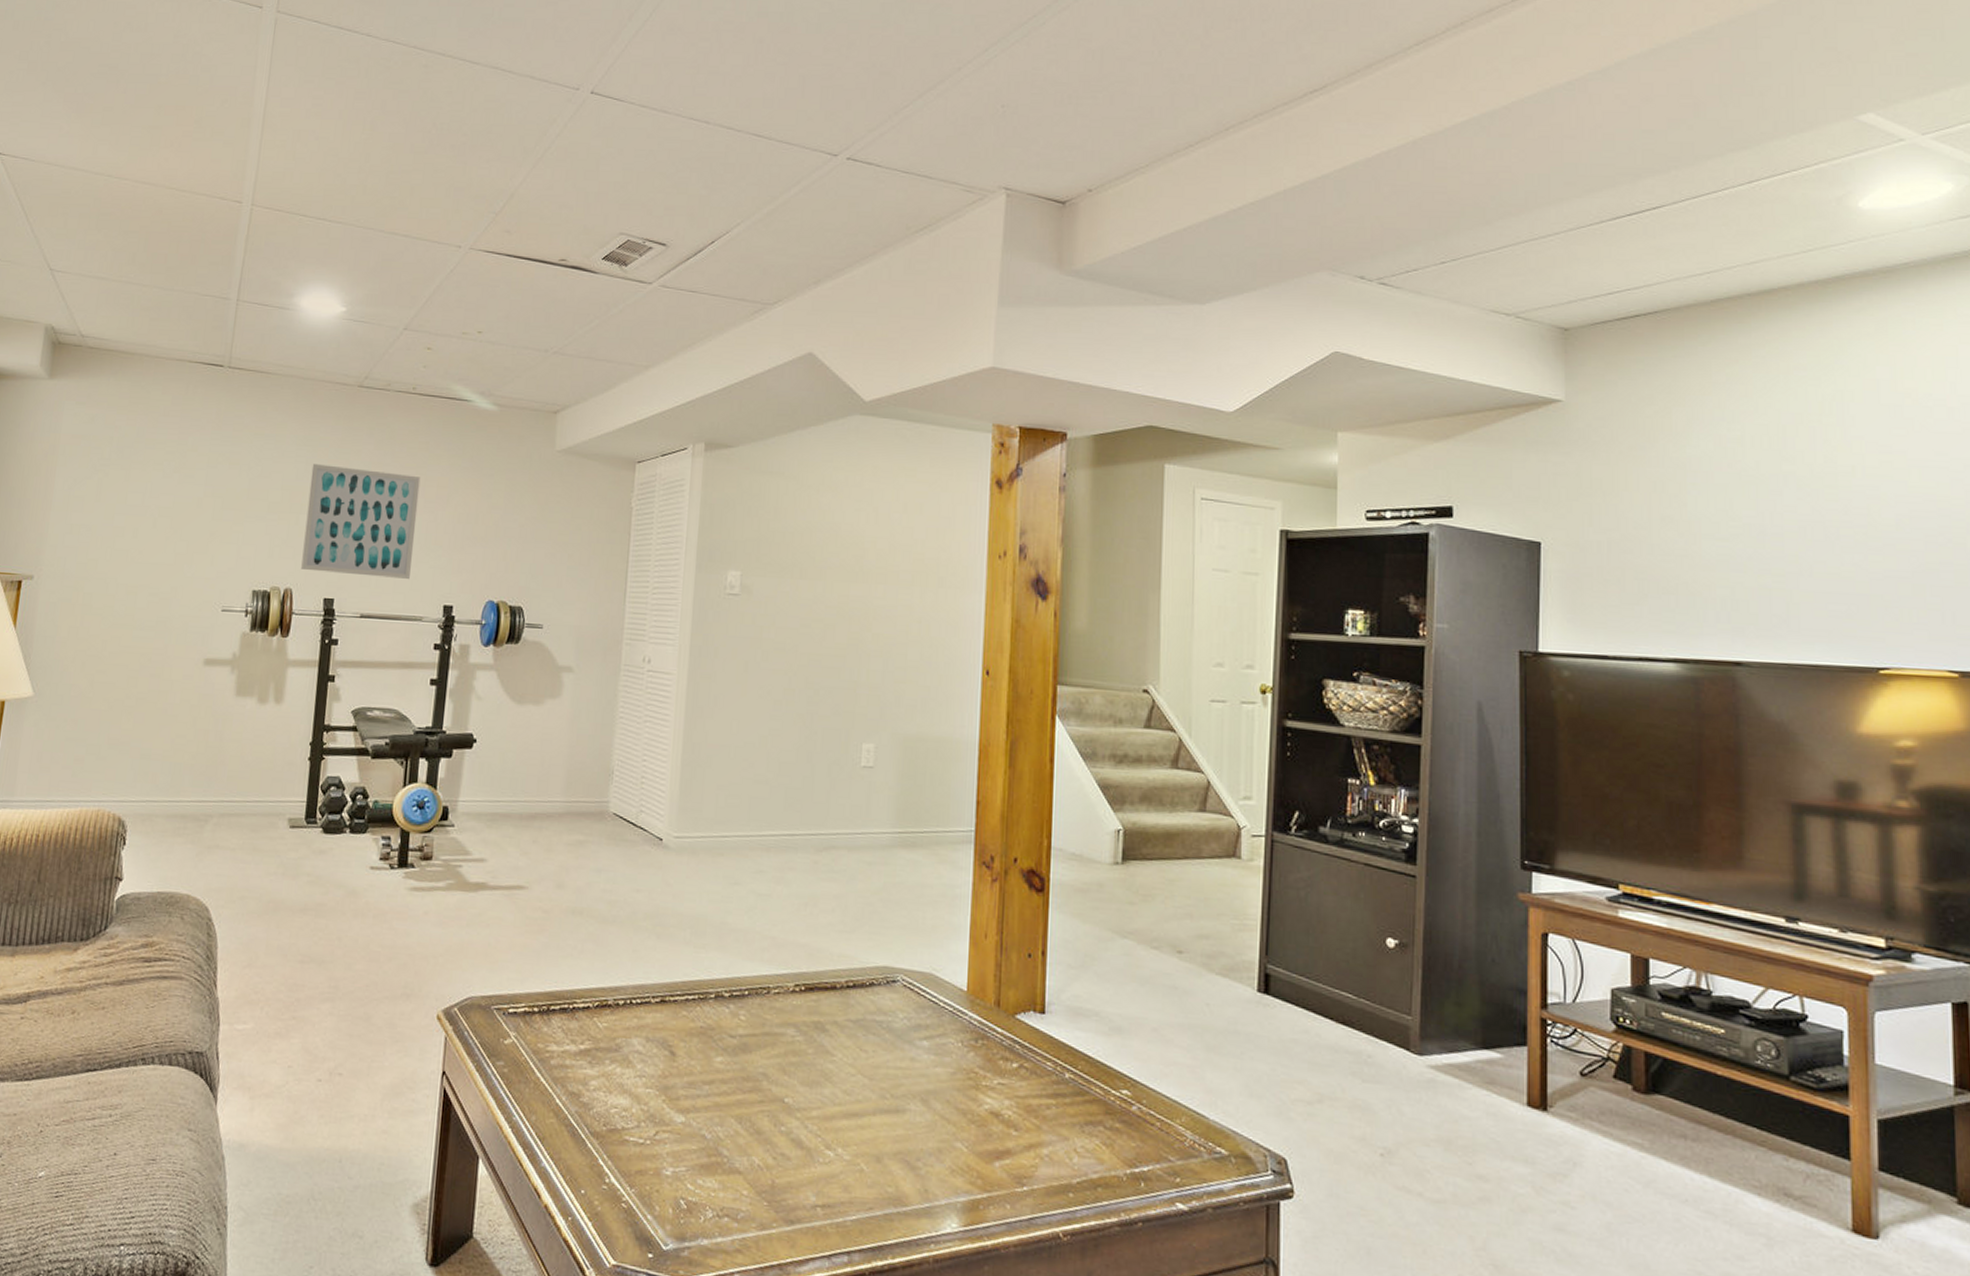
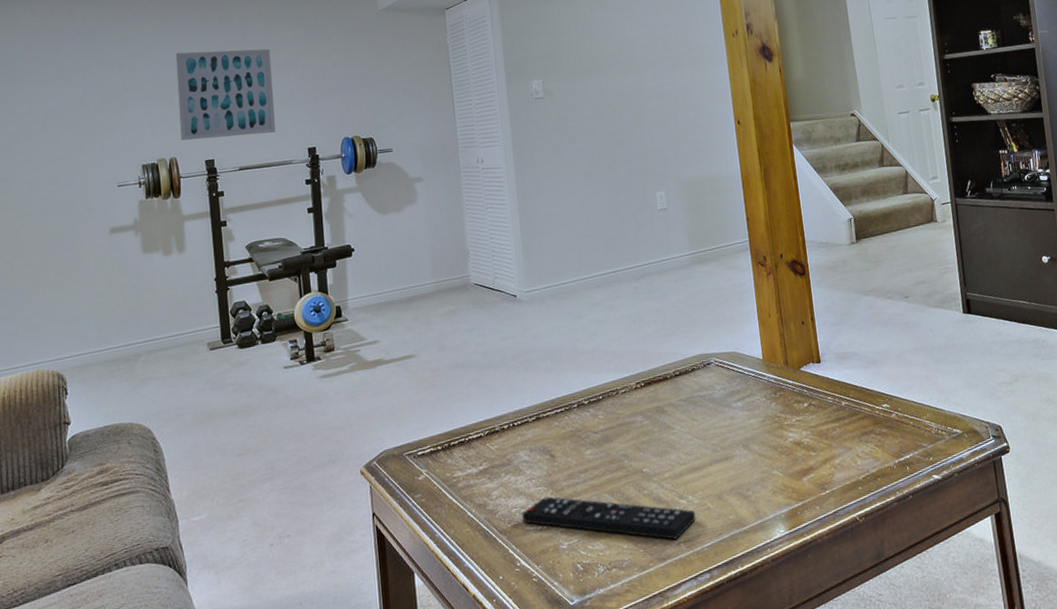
remote control: none [622,1102,843,1200] -> present [522,495,696,540]

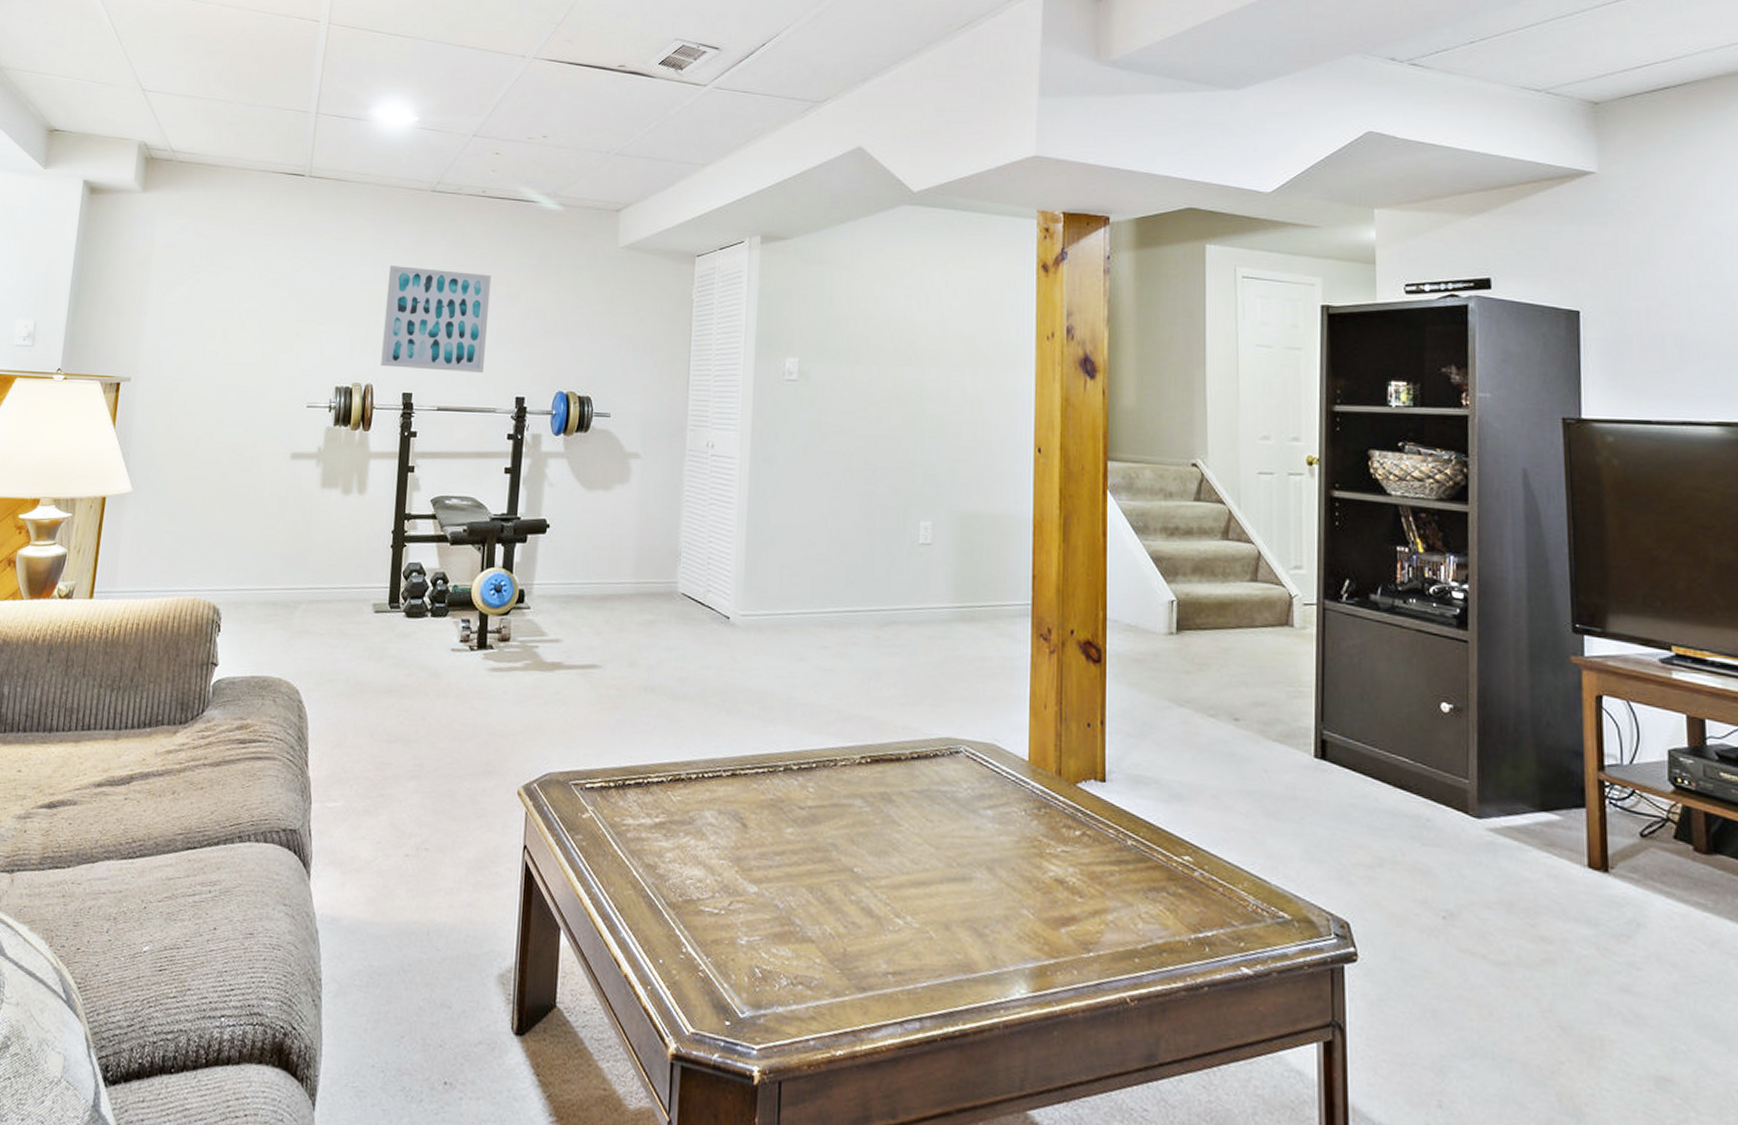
remote control: present [522,495,696,540] -> none [697,873,912,968]

